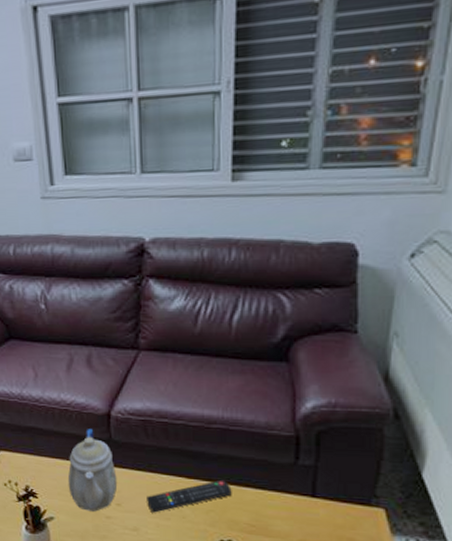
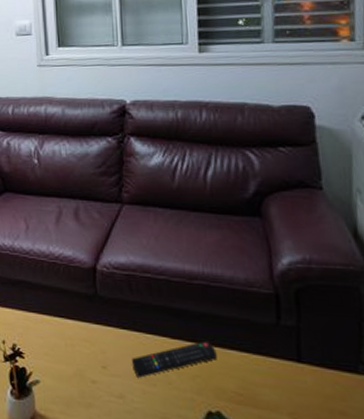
teapot: present [67,429,118,512] -> none [54,283,103,375]

